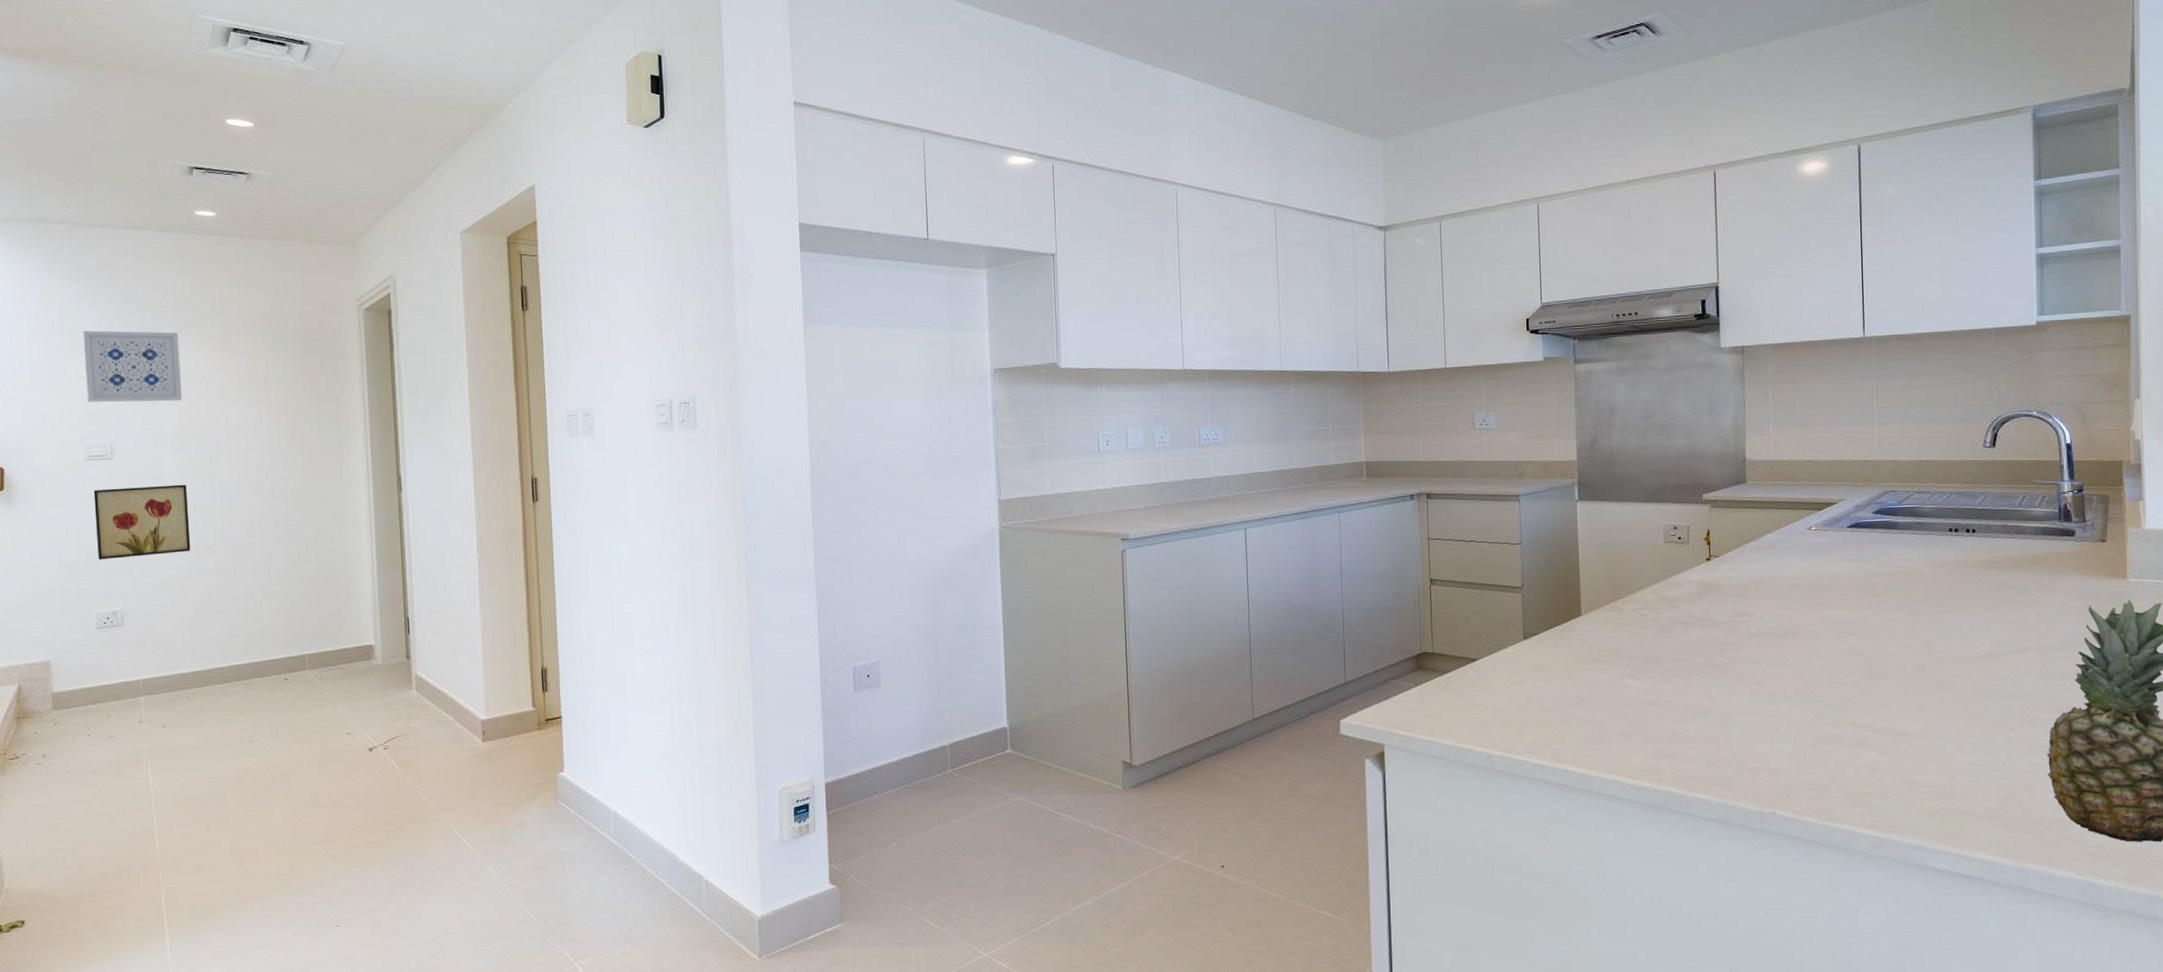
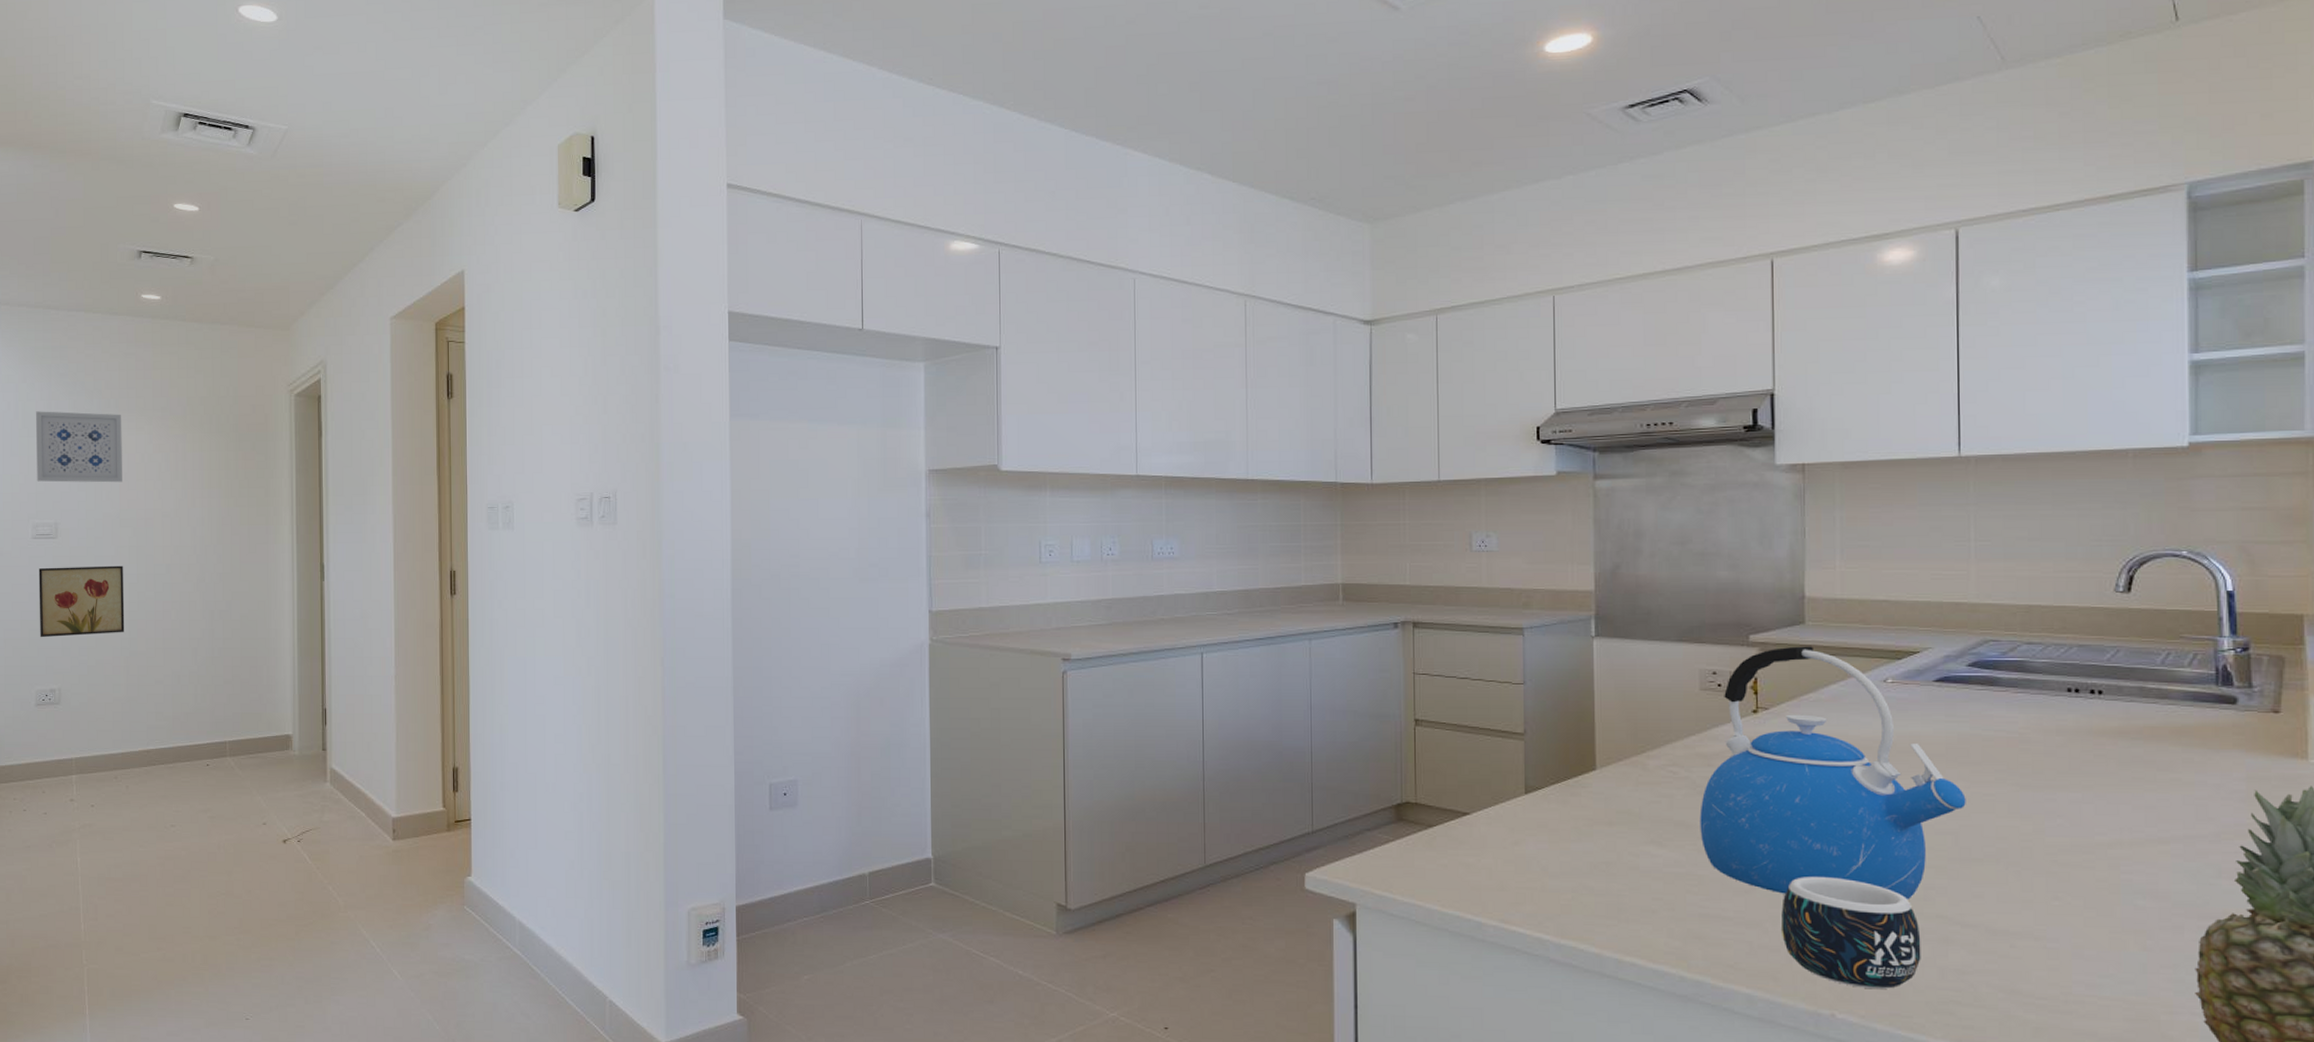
kettle: none [1666,501,1874,713] -> present [1699,646,1966,900]
mug: none [1732,696,1842,789] -> present [1781,877,1921,990]

